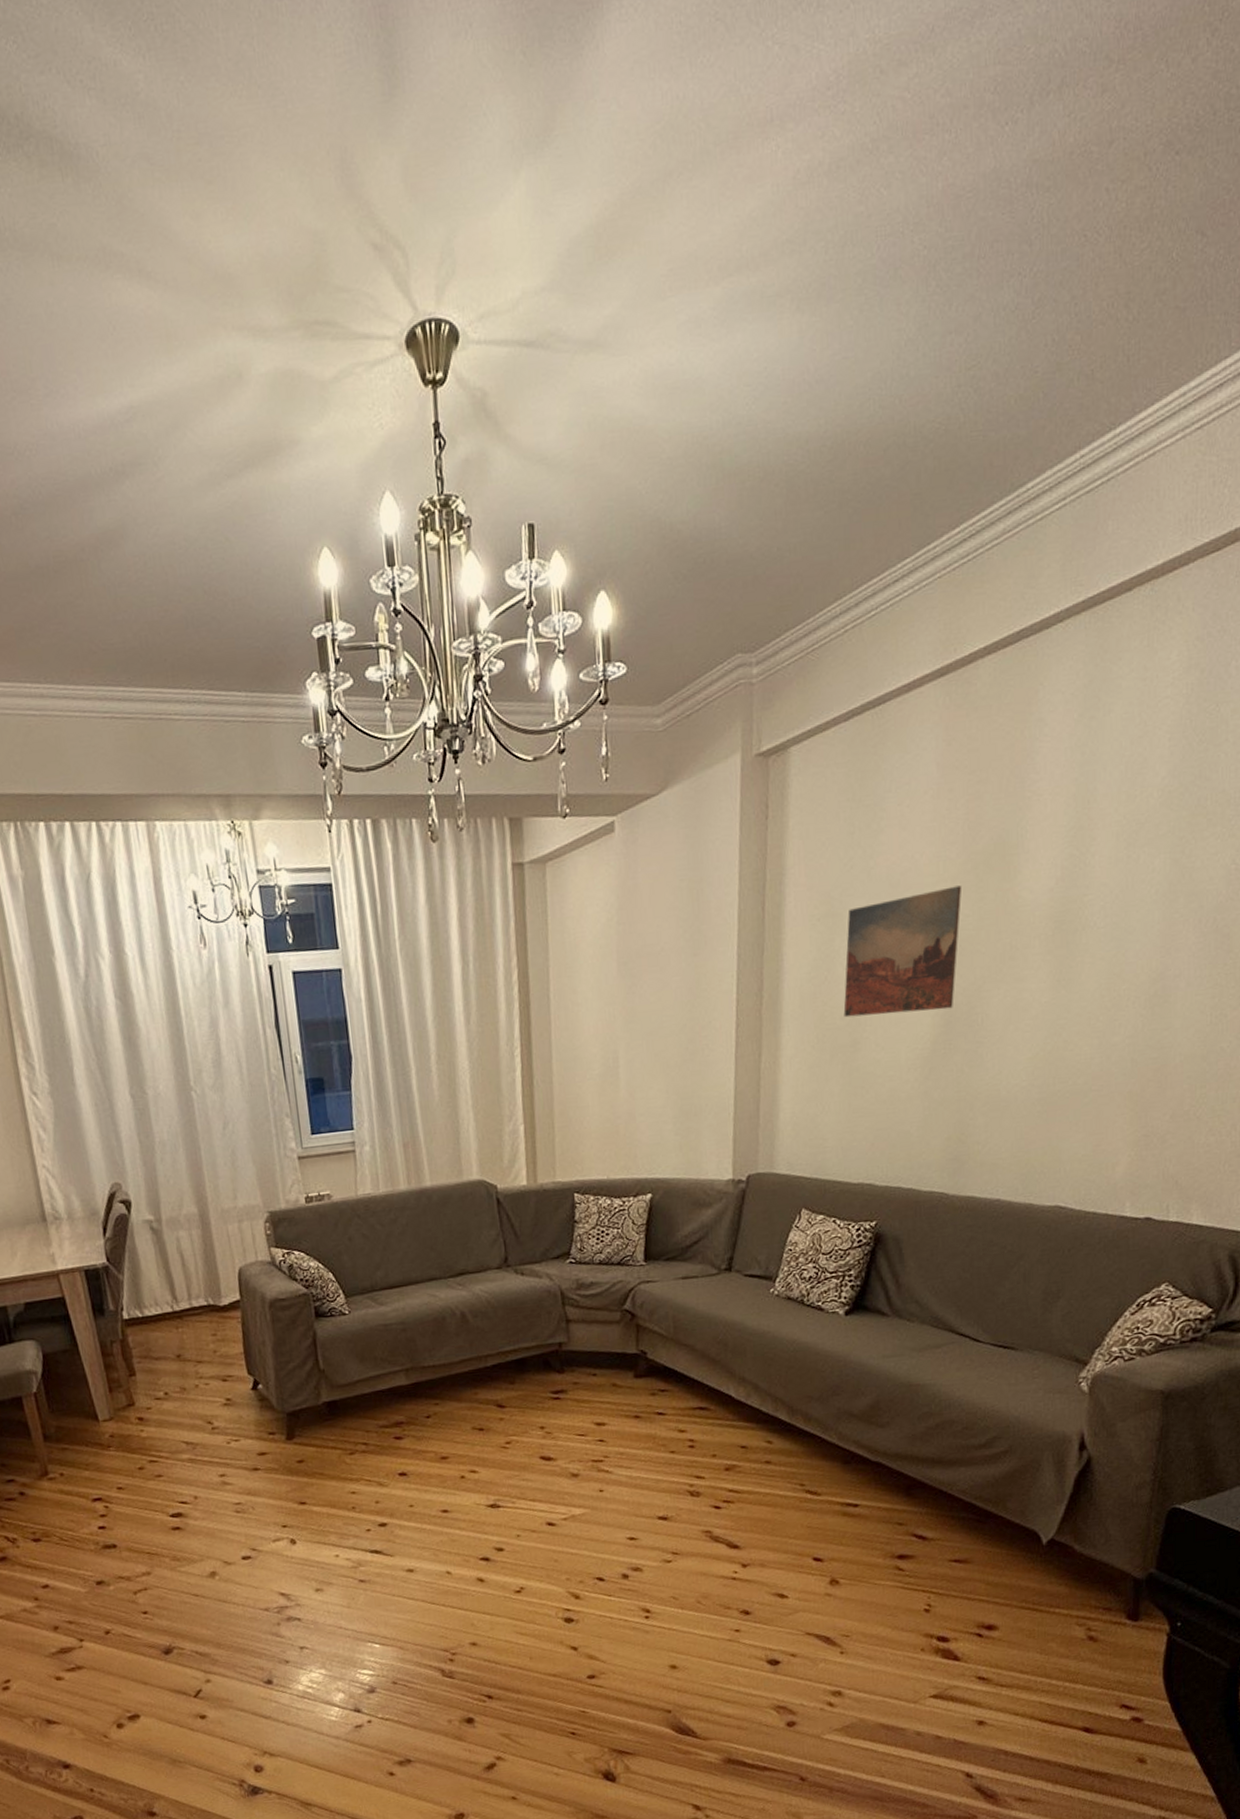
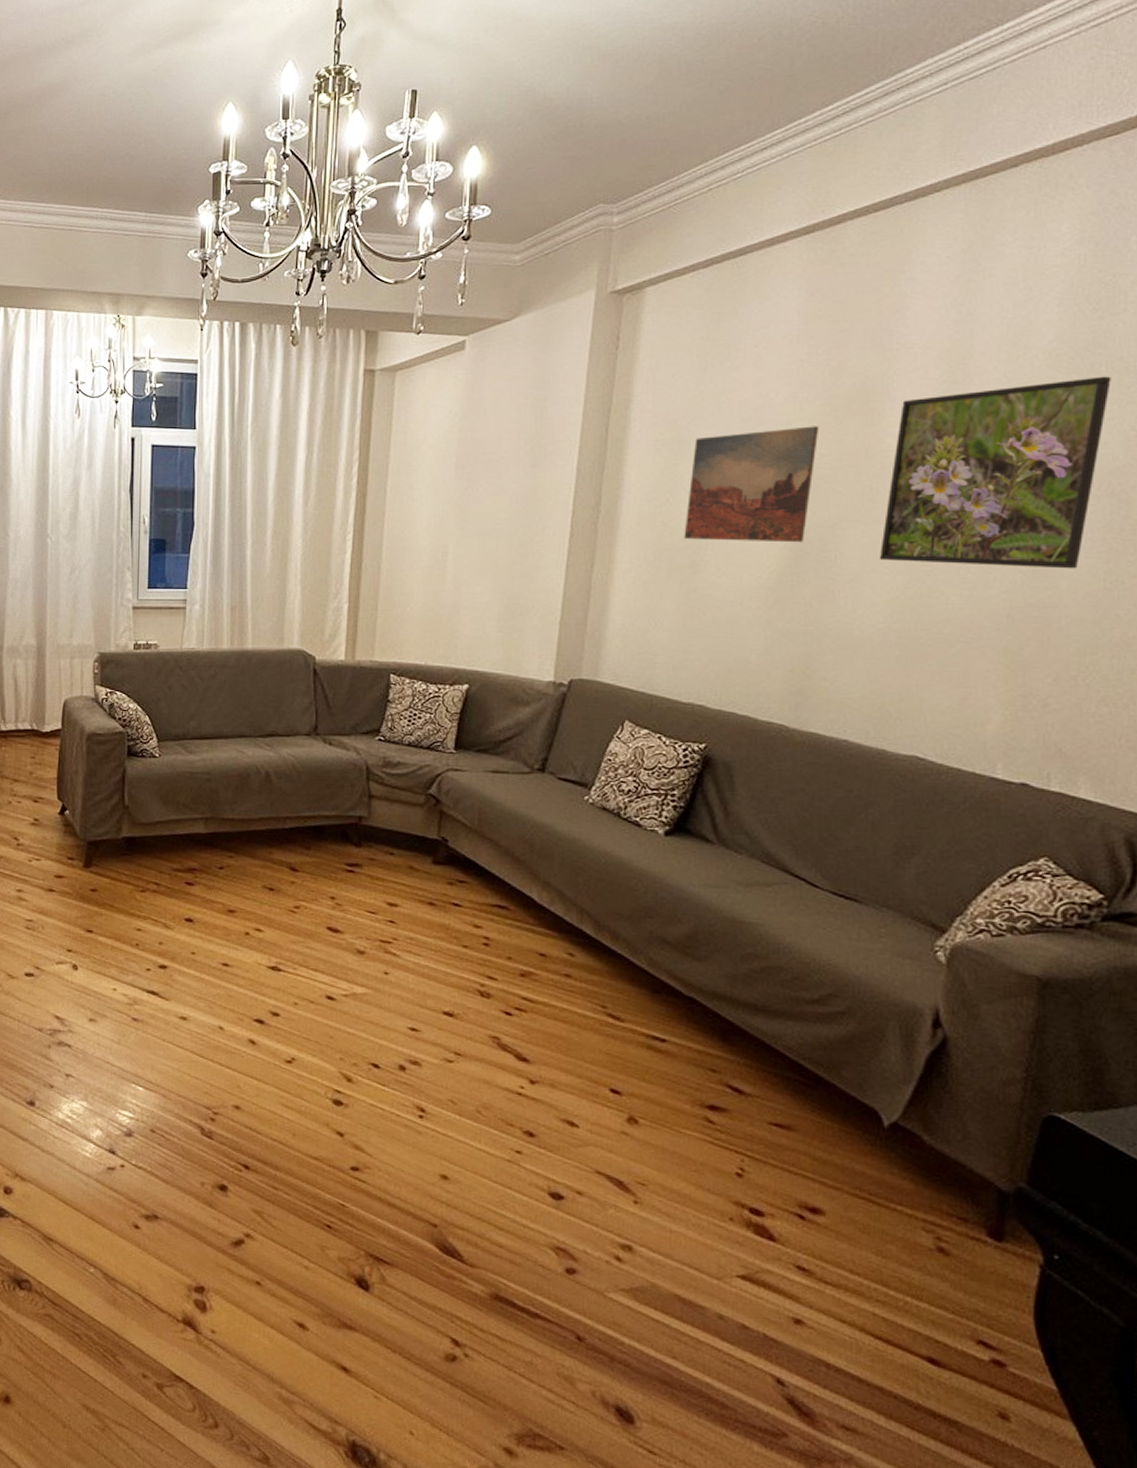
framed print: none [1020,810,1215,1019] -> present [879,376,1111,569]

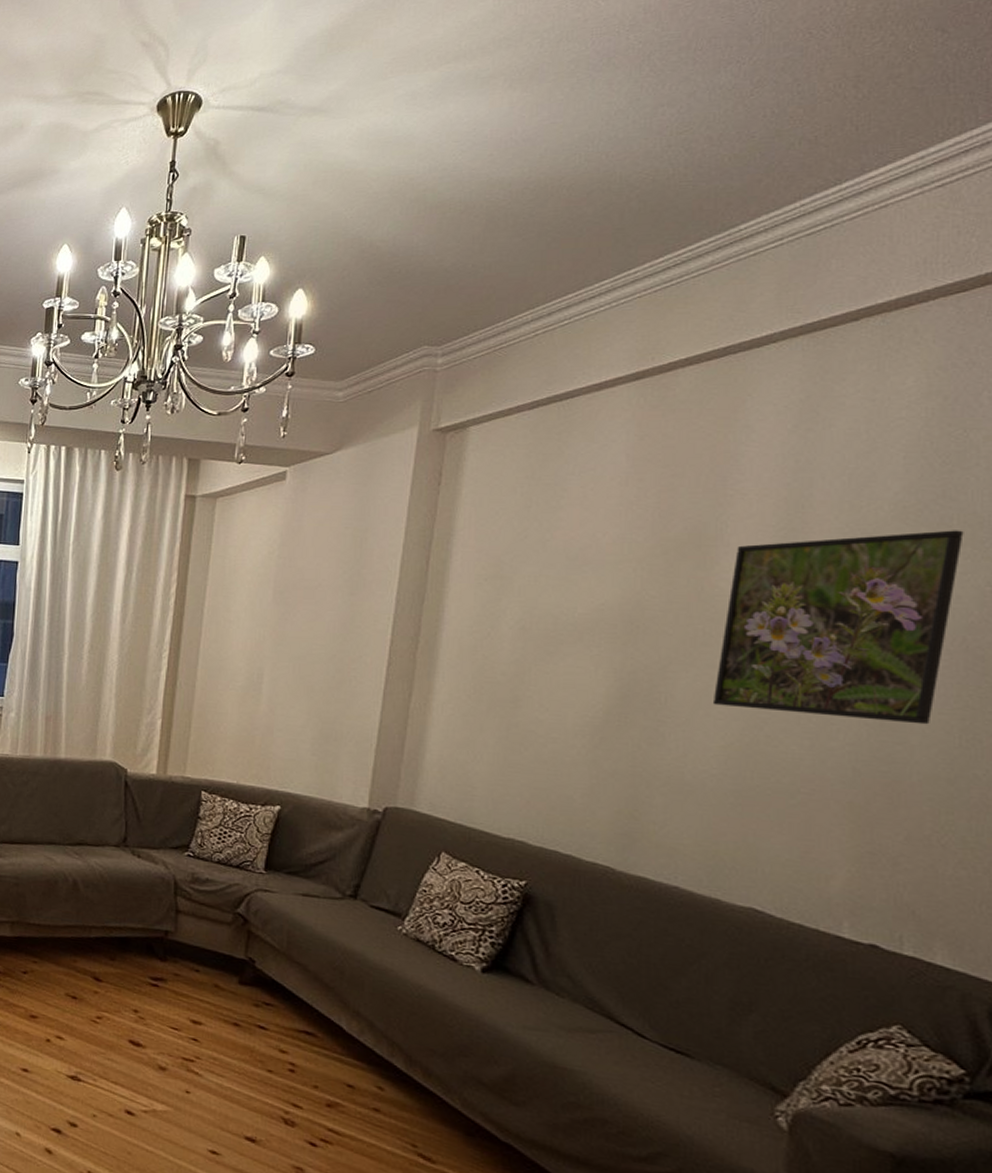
wall art: present [684,426,820,543] -> none [505,567,649,683]

